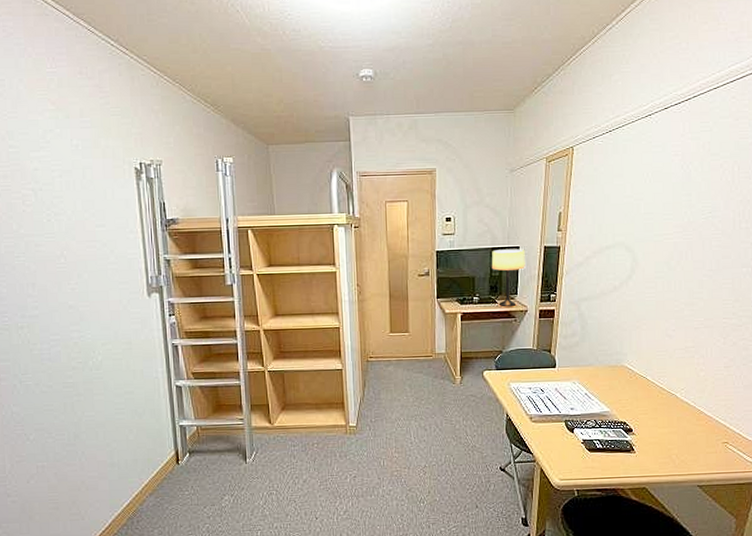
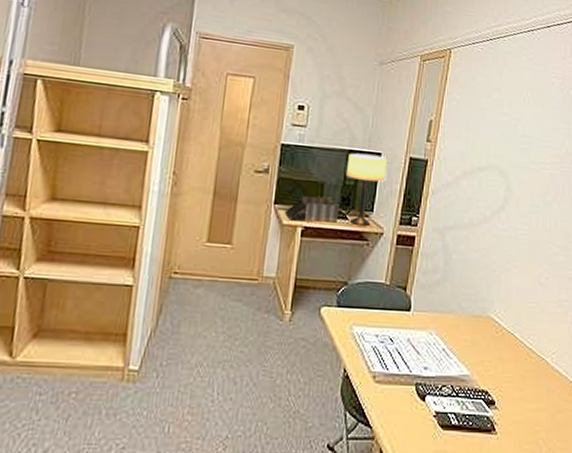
desk organizer: none [445,288,490,309] -> present [284,196,340,224]

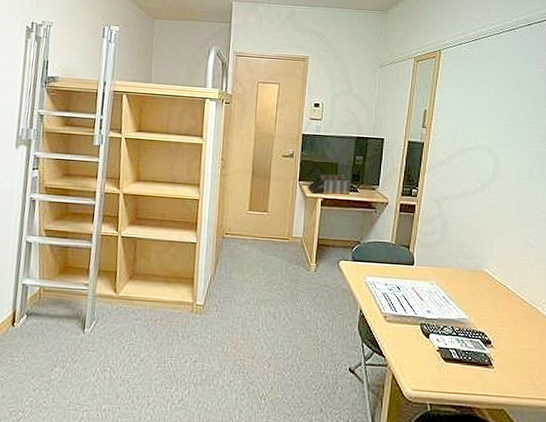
table lamp: present [345,153,386,227] -> none [355,139,388,198]

